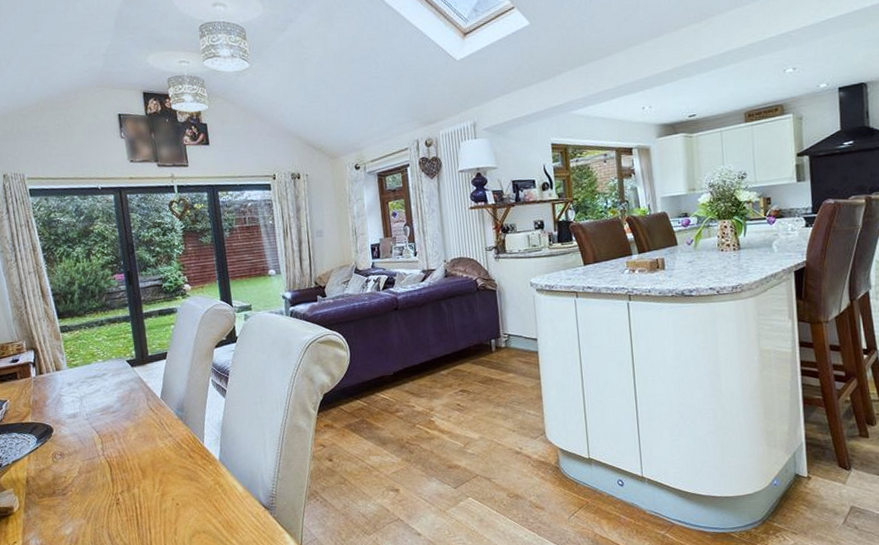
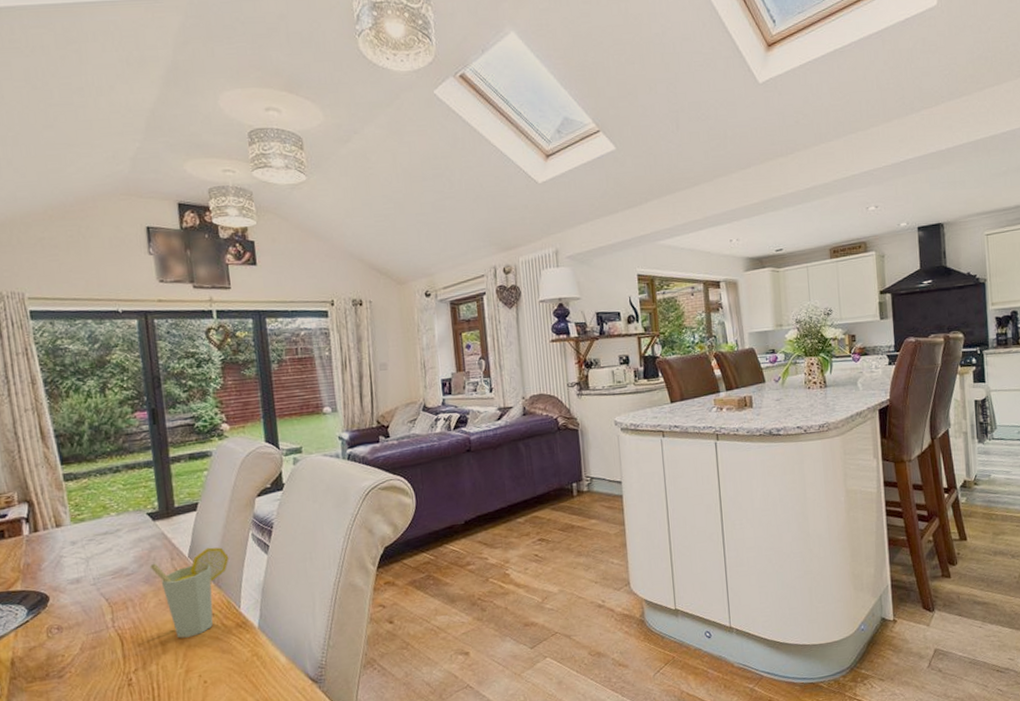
cup: none [130,390,194,467] -> present [149,547,229,639]

